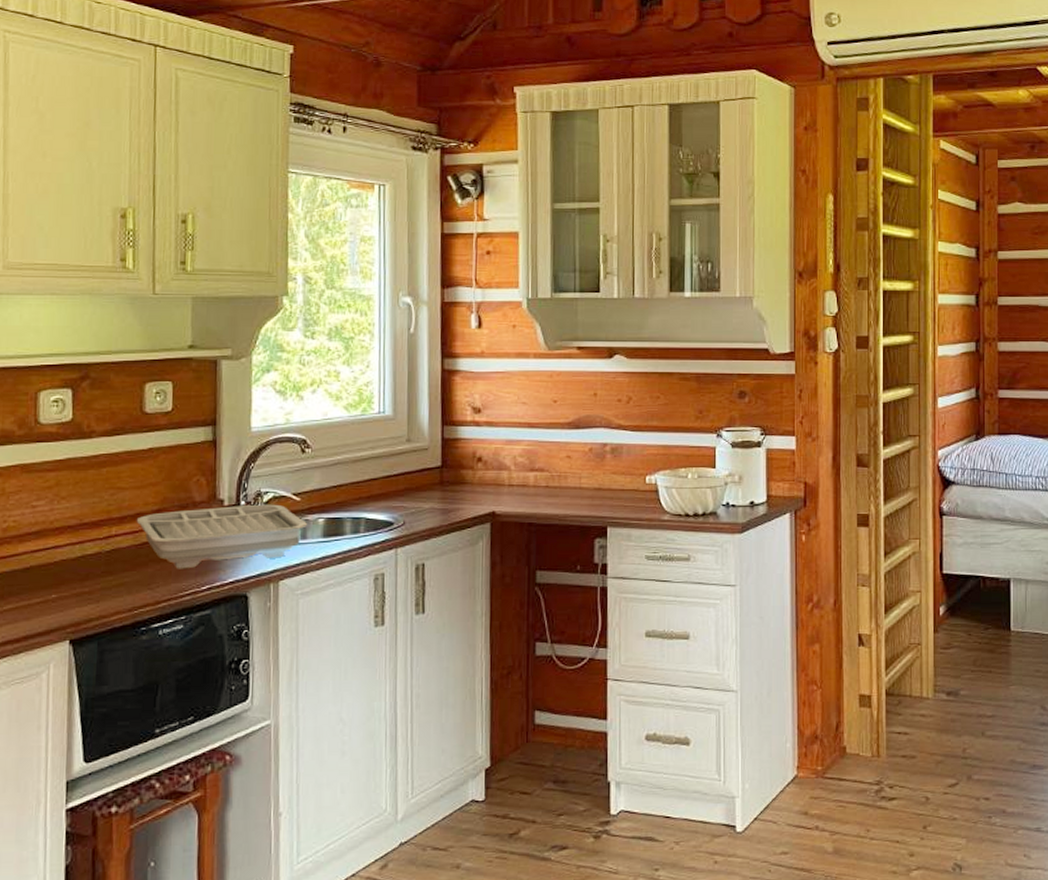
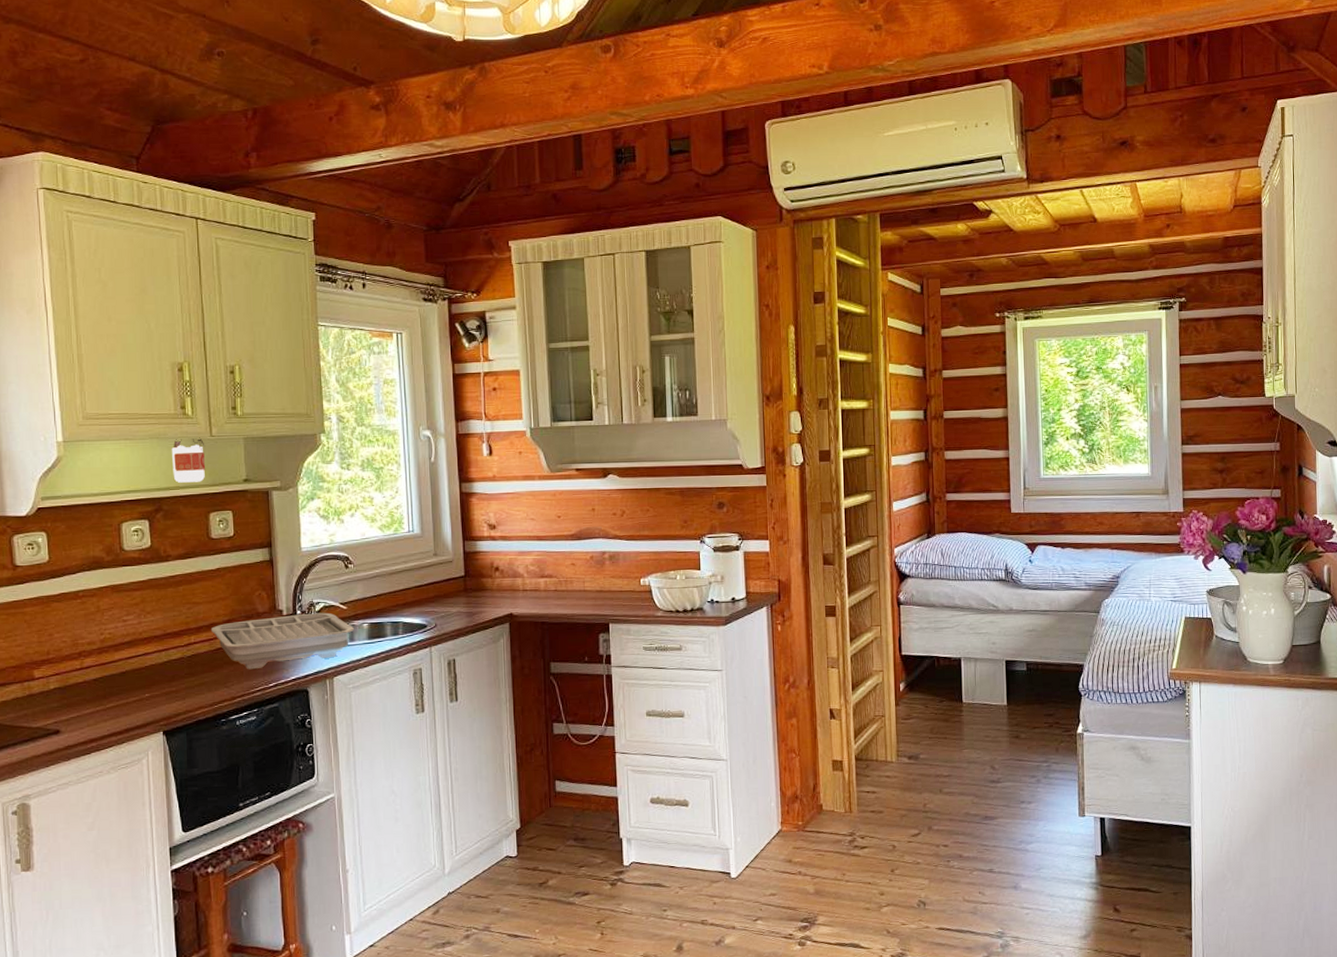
jar: none [105,295,146,347] -> present [171,437,206,483]

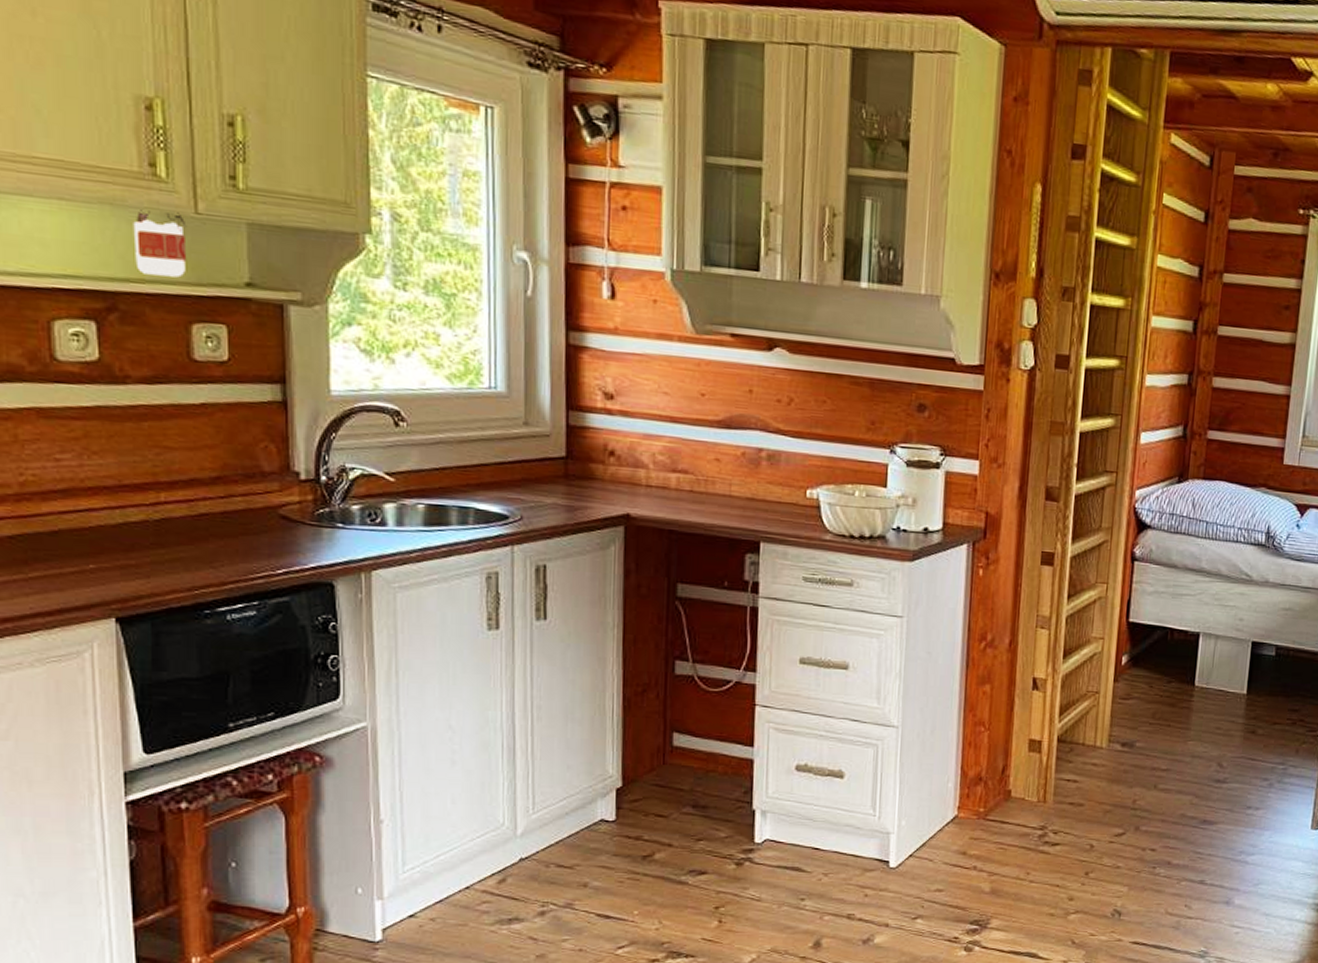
dish rack: present [210,612,355,670] -> none [190,480,405,548]

